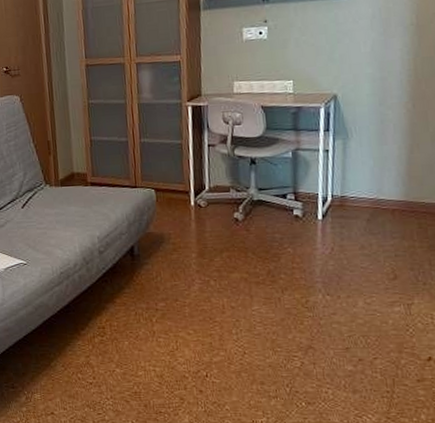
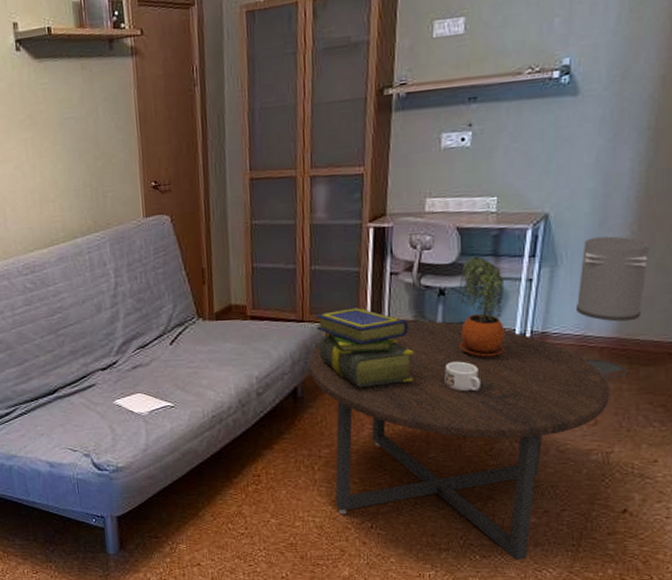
coffee table: none [143,186,405,406] -> present [309,321,610,560]
stack of books: none [147,175,235,246] -> present [316,307,414,388]
mug: none [260,222,293,250] -> present [444,361,480,392]
potted plant: none [266,131,310,219] -> present [457,257,506,358]
trash can: none [367,113,425,237] -> present [575,236,650,378]

